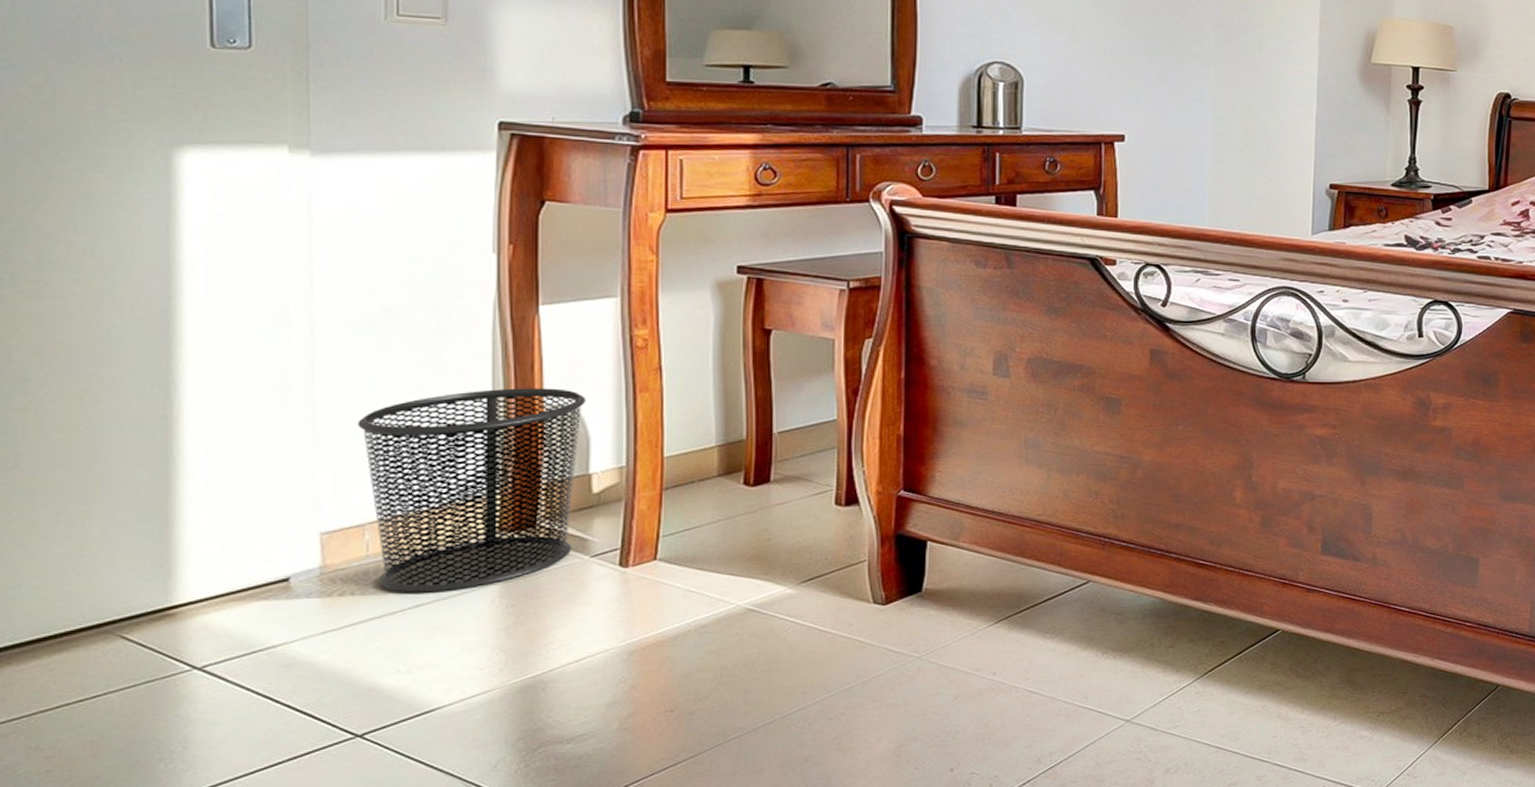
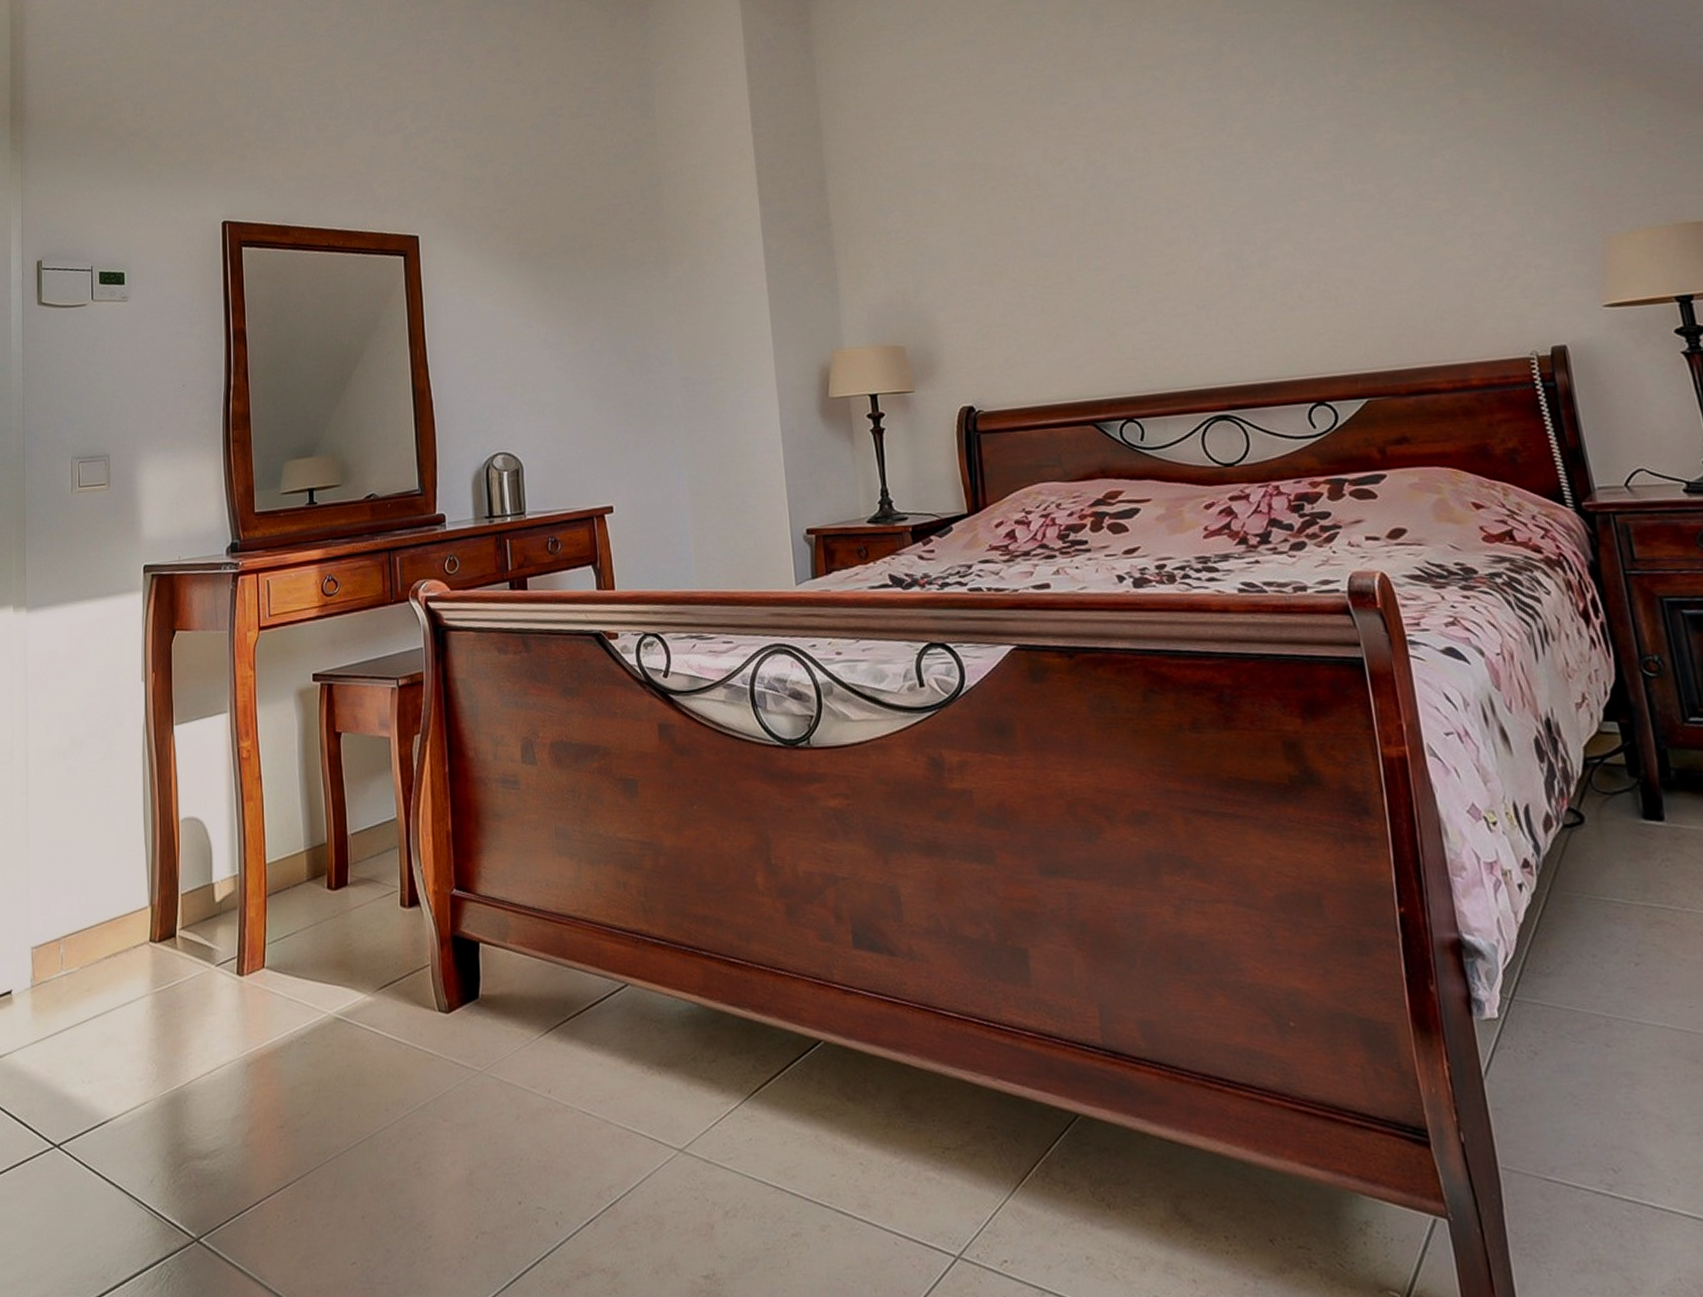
waste bin: present [357,388,586,593] -> none [55,802,208,1004]

